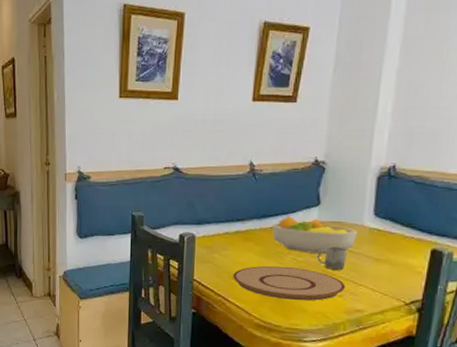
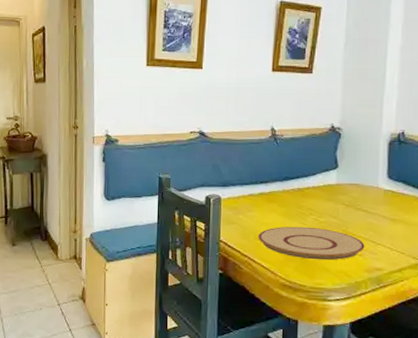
fruit bowl: present [272,216,357,254] -> none [294,178,373,214]
cup: present [316,246,347,270] -> none [337,207,365,230]

